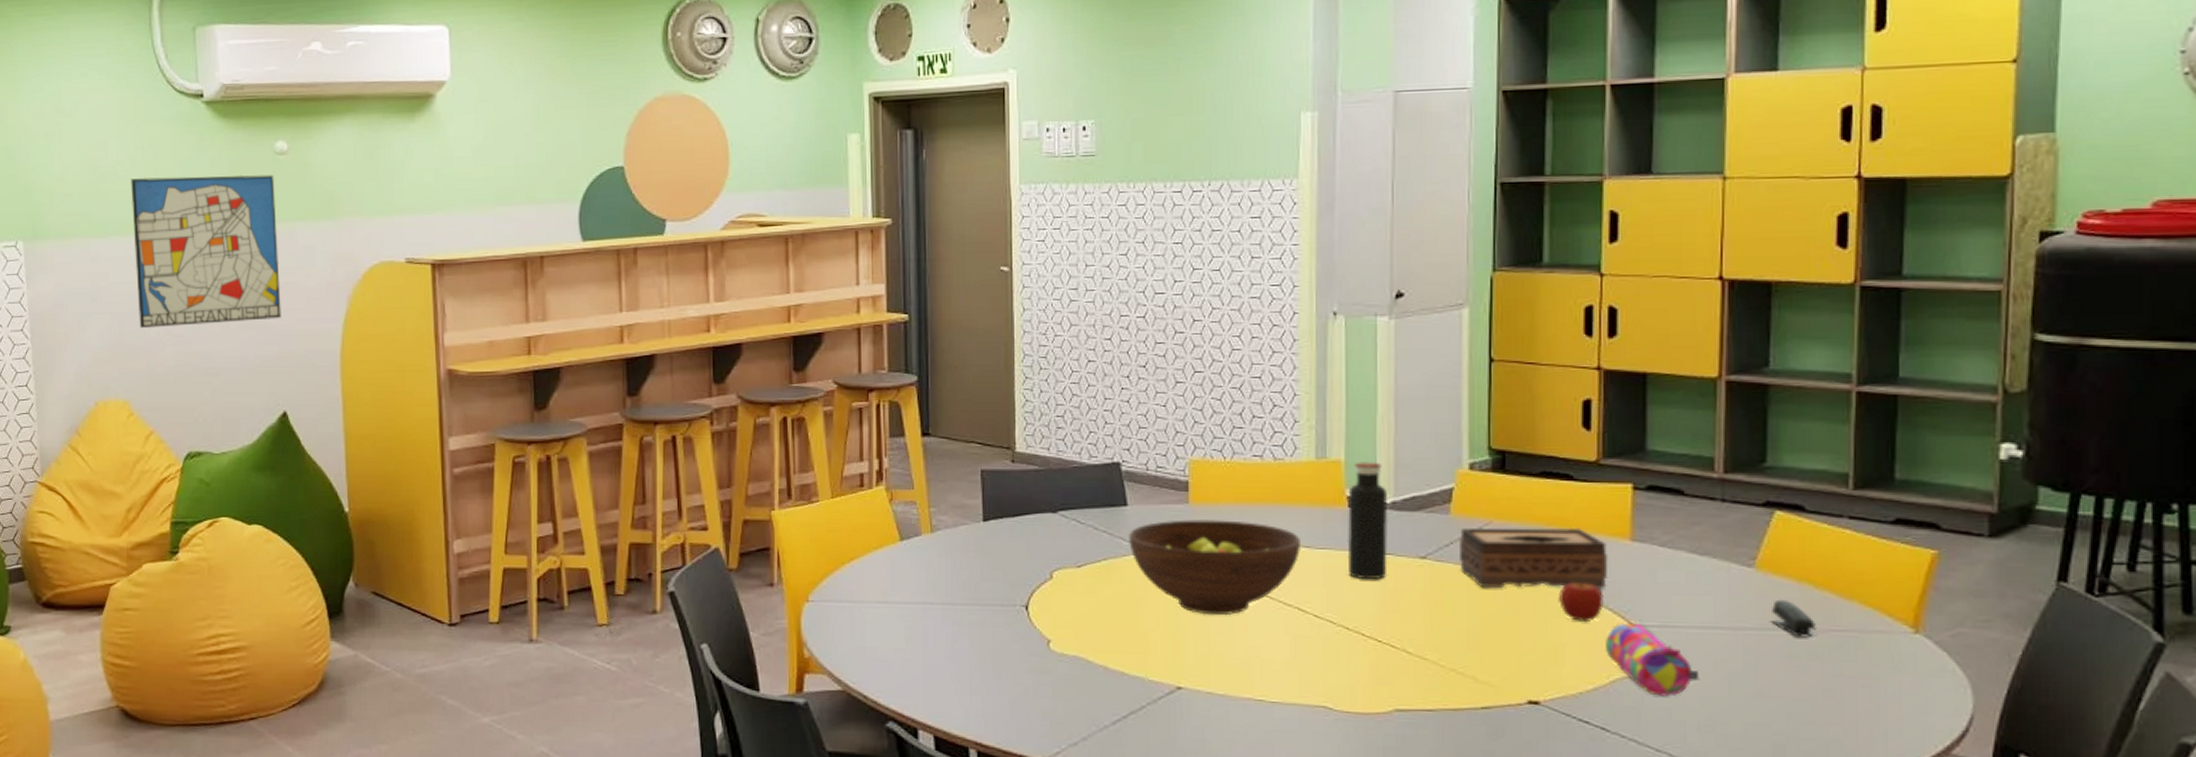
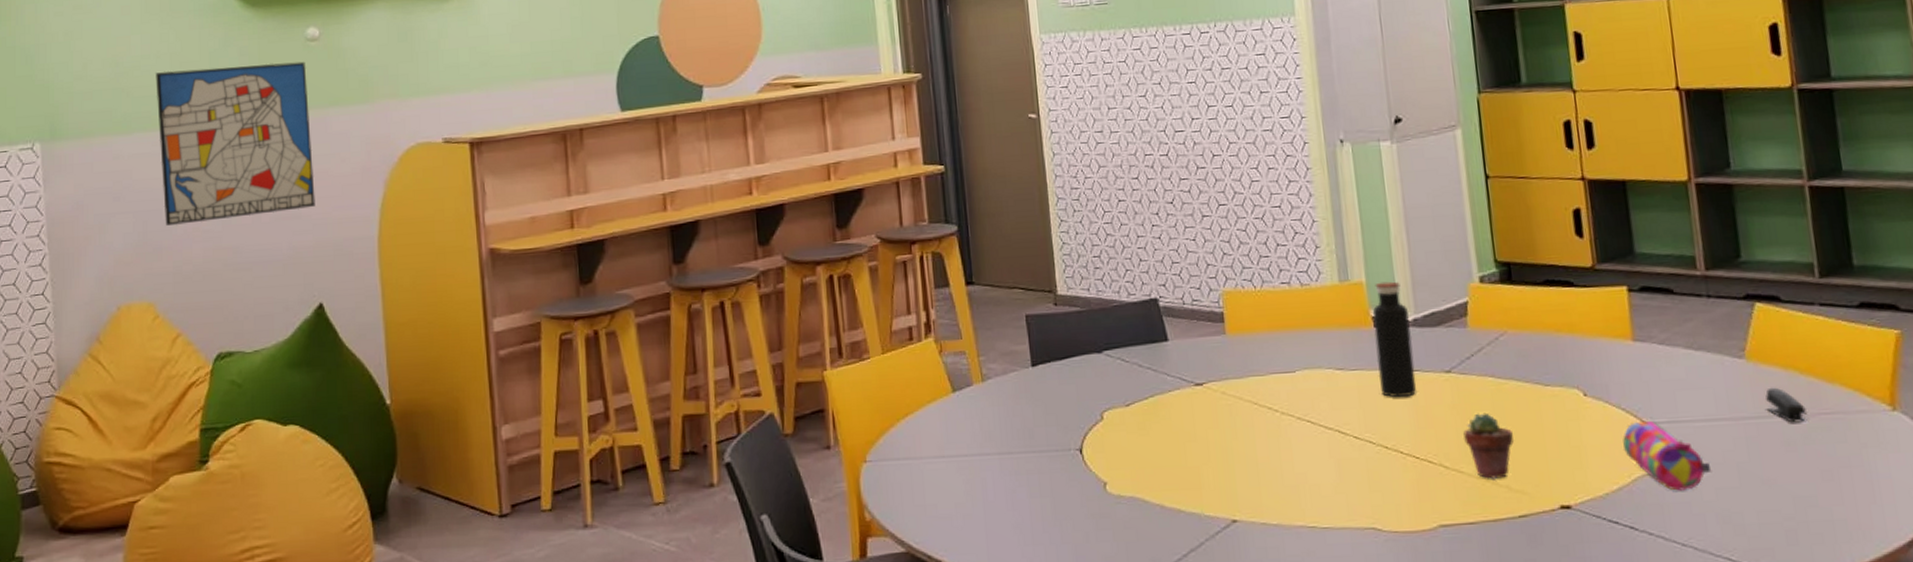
fruit bowl: present [1127,519,1300,616] -> none [1171,348,1335,445]
potted succulent: none [1432,601,1485,669] -> present [1463,413,1514,479]
tissue box: present [1458,527,1608,589] -> none [1478,331,1617,396]
apple: present [1557,582,1604,623] -> none [1574,385,1617,424]

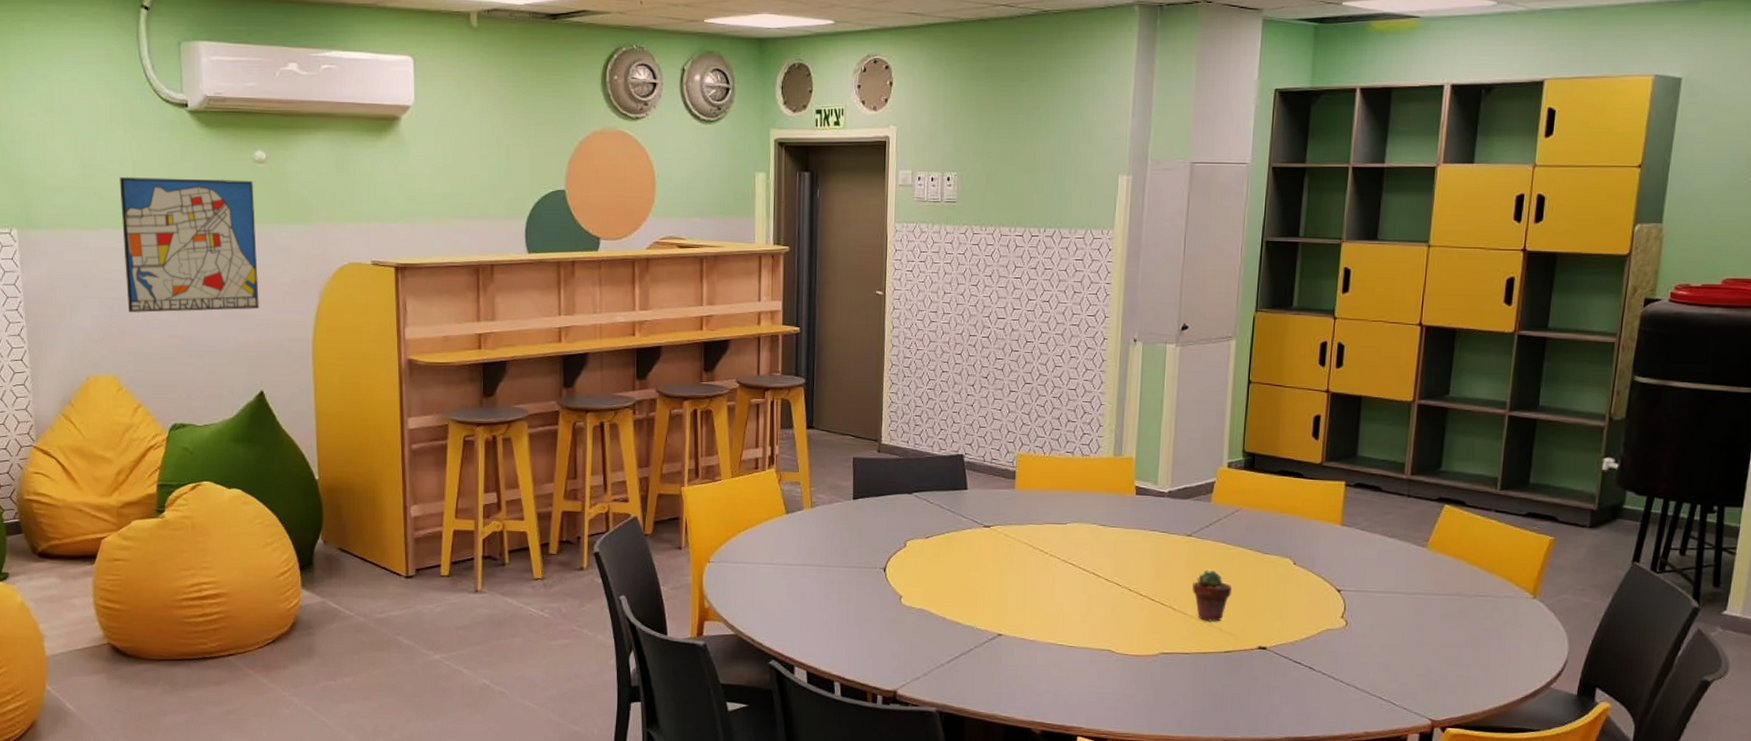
water bottle: present [1372,281,1417,397] -> none [1132,459,1166,551]
pencil case: present [1623,421,1712,491] -> none [1317,589,1382,644]
stapler: present [1765,387,1808,423] -> none [1435,572,1466,601]

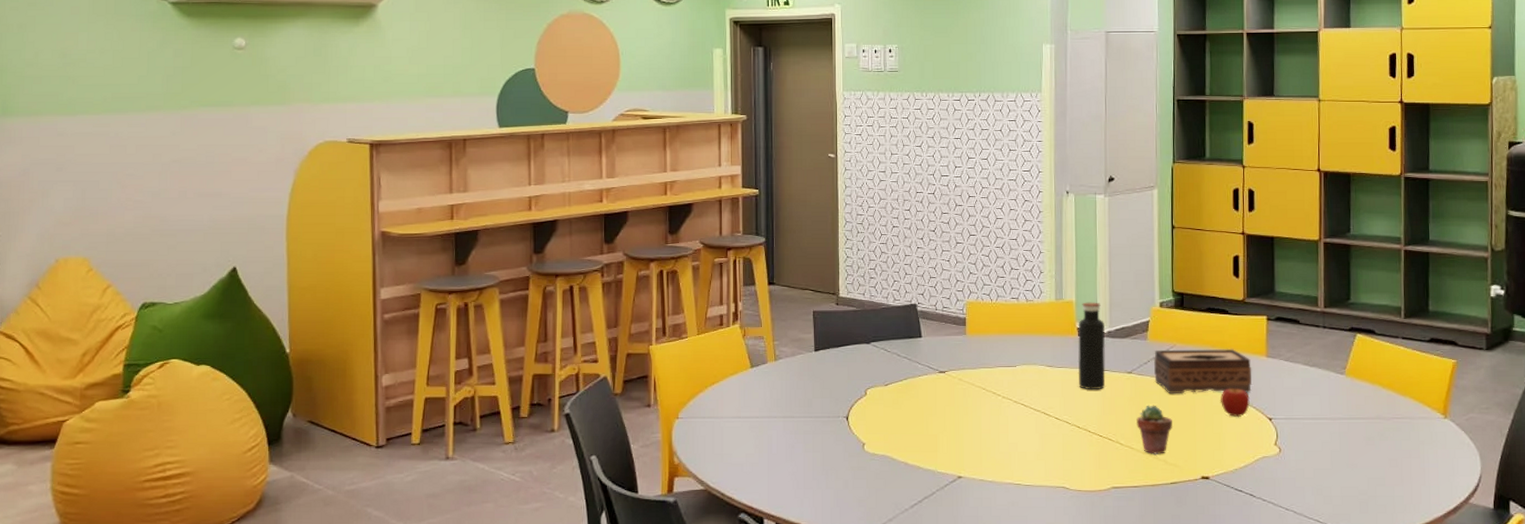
wall art: present [119,176,259,313] -> none [99,64,235,195]
water bottle: none [1132,459,1166,551] -> present [1077,302,1106,389]
tissue box: none [1215,512,1324,562] -> present [1153,348,1252,393]
apple: none [1285,557,1318,588] -> present [1220,388,1250,418]

